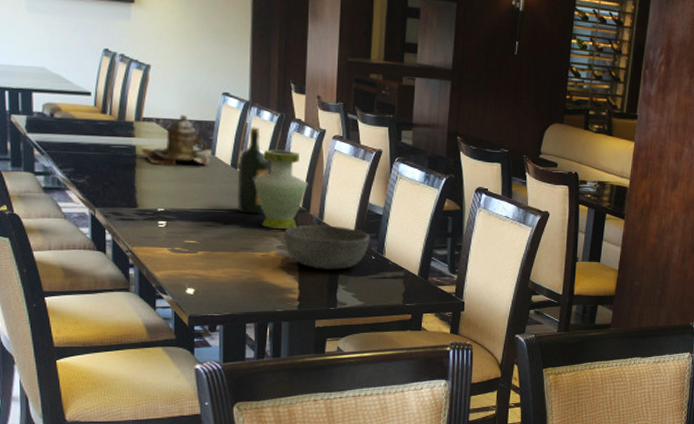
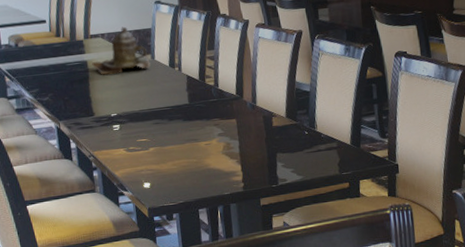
wine bottle: present [237,127,270,214] -> none [175,27,204,108]
vase: present [253,149,308,229] -> none [190,44,239,118]
bowl: present [284,224,370,270] -> none [222,107,302,151]

